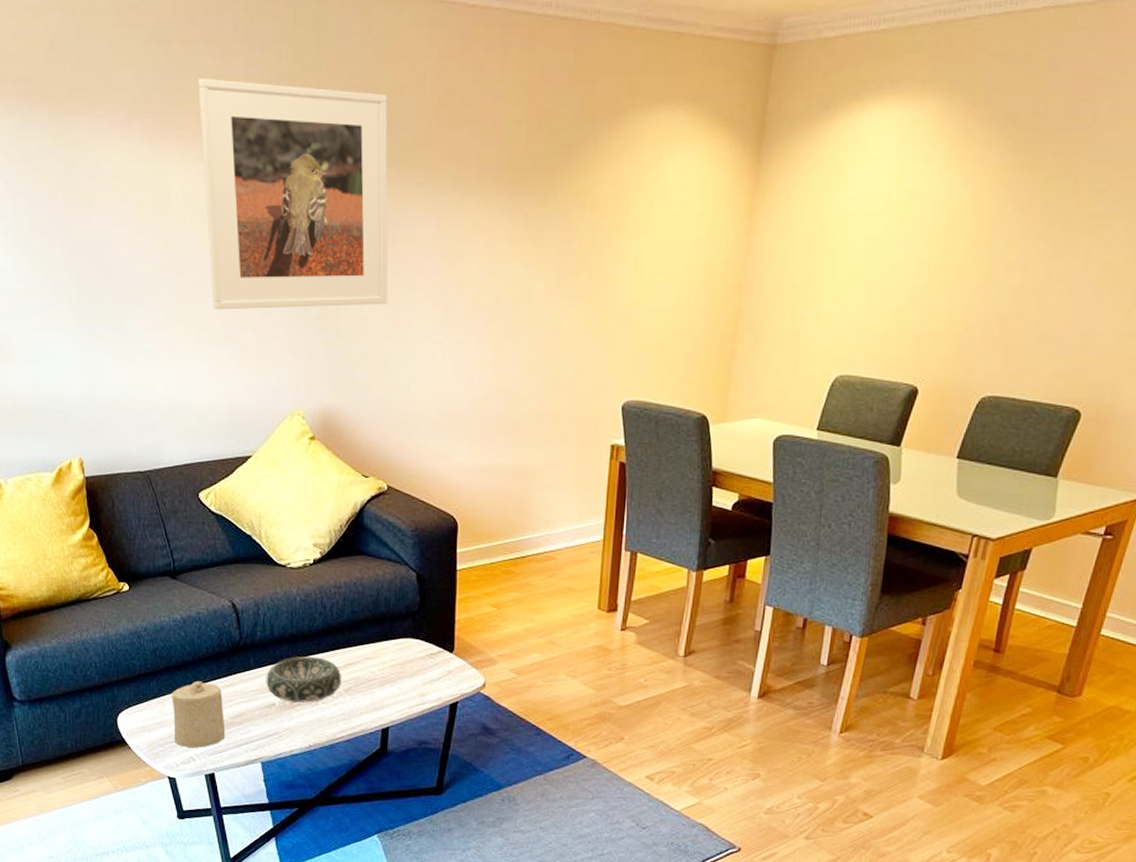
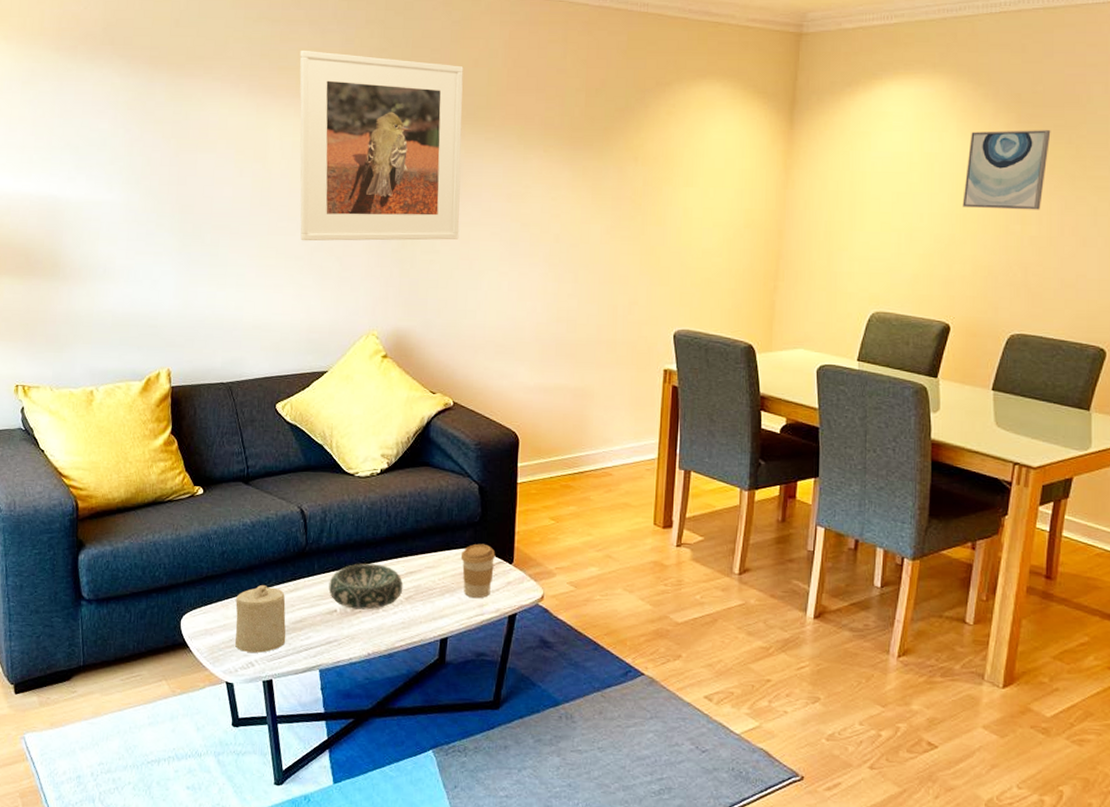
coffee cup: none [399,633,436,688] -> present [460,543,496,599]
wall art: none [942,159,1048,255] -> present [962,130,1051,210]

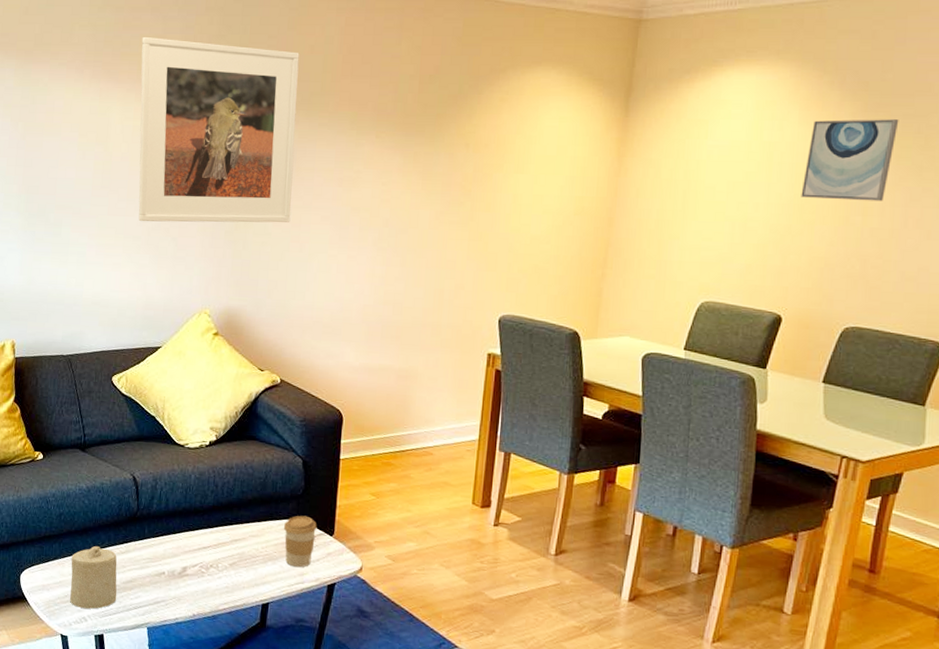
decorative bowl: present [328,563,404,610] -> none [157,529,228,574]

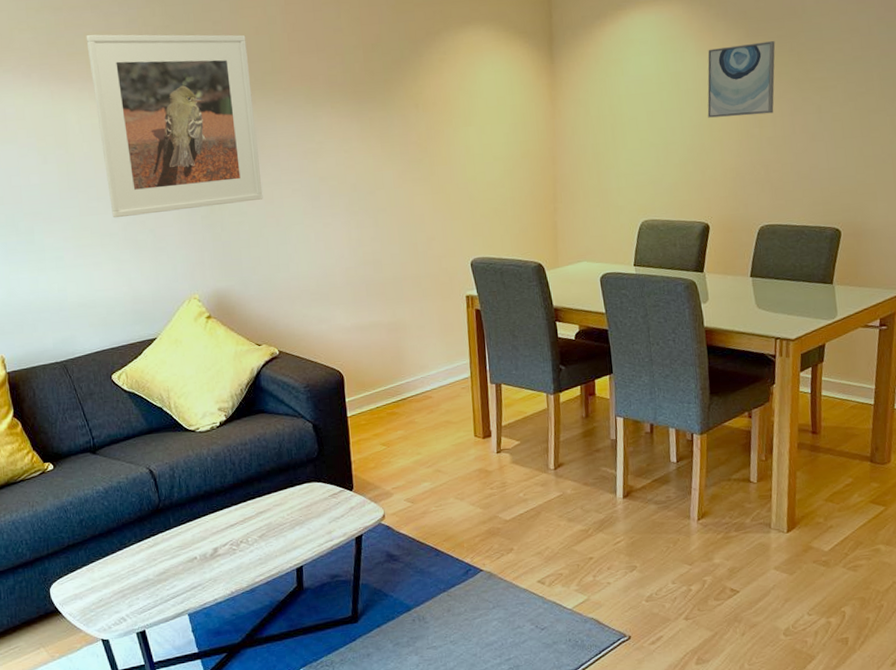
candle: present [70,546,117,609] -> none [99,545,153,609]
coffee cup: present [283,515,317,568] -> none [304,476,337,527]

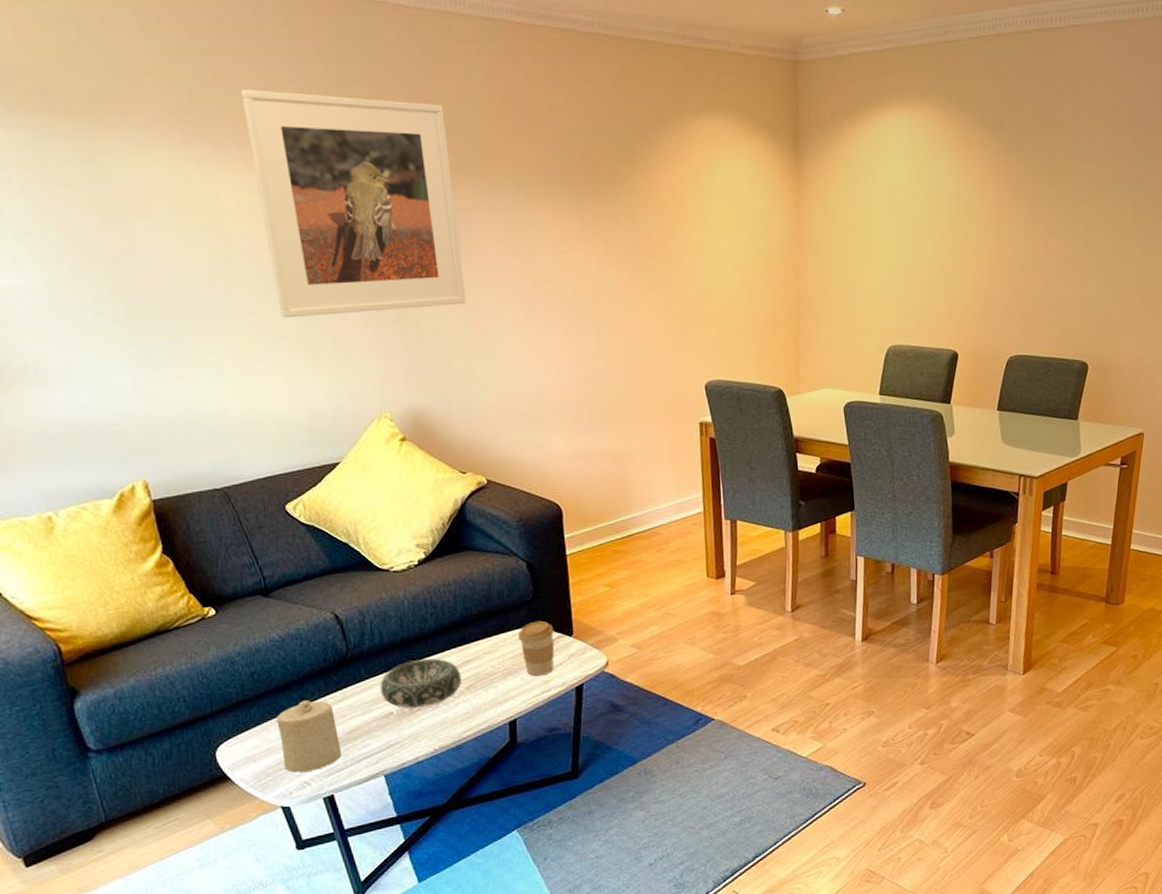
candle: none [99,545,153,609] -> present [276,700,342,773]
decorative bowl: none [186,509,256,554] -> present [380,658,462,708]
coffee cup: none [304,476,337,527] -> present [517,620,555,676]
wall art: present [707,41,776,118] -> none [960,156,1032,237]

